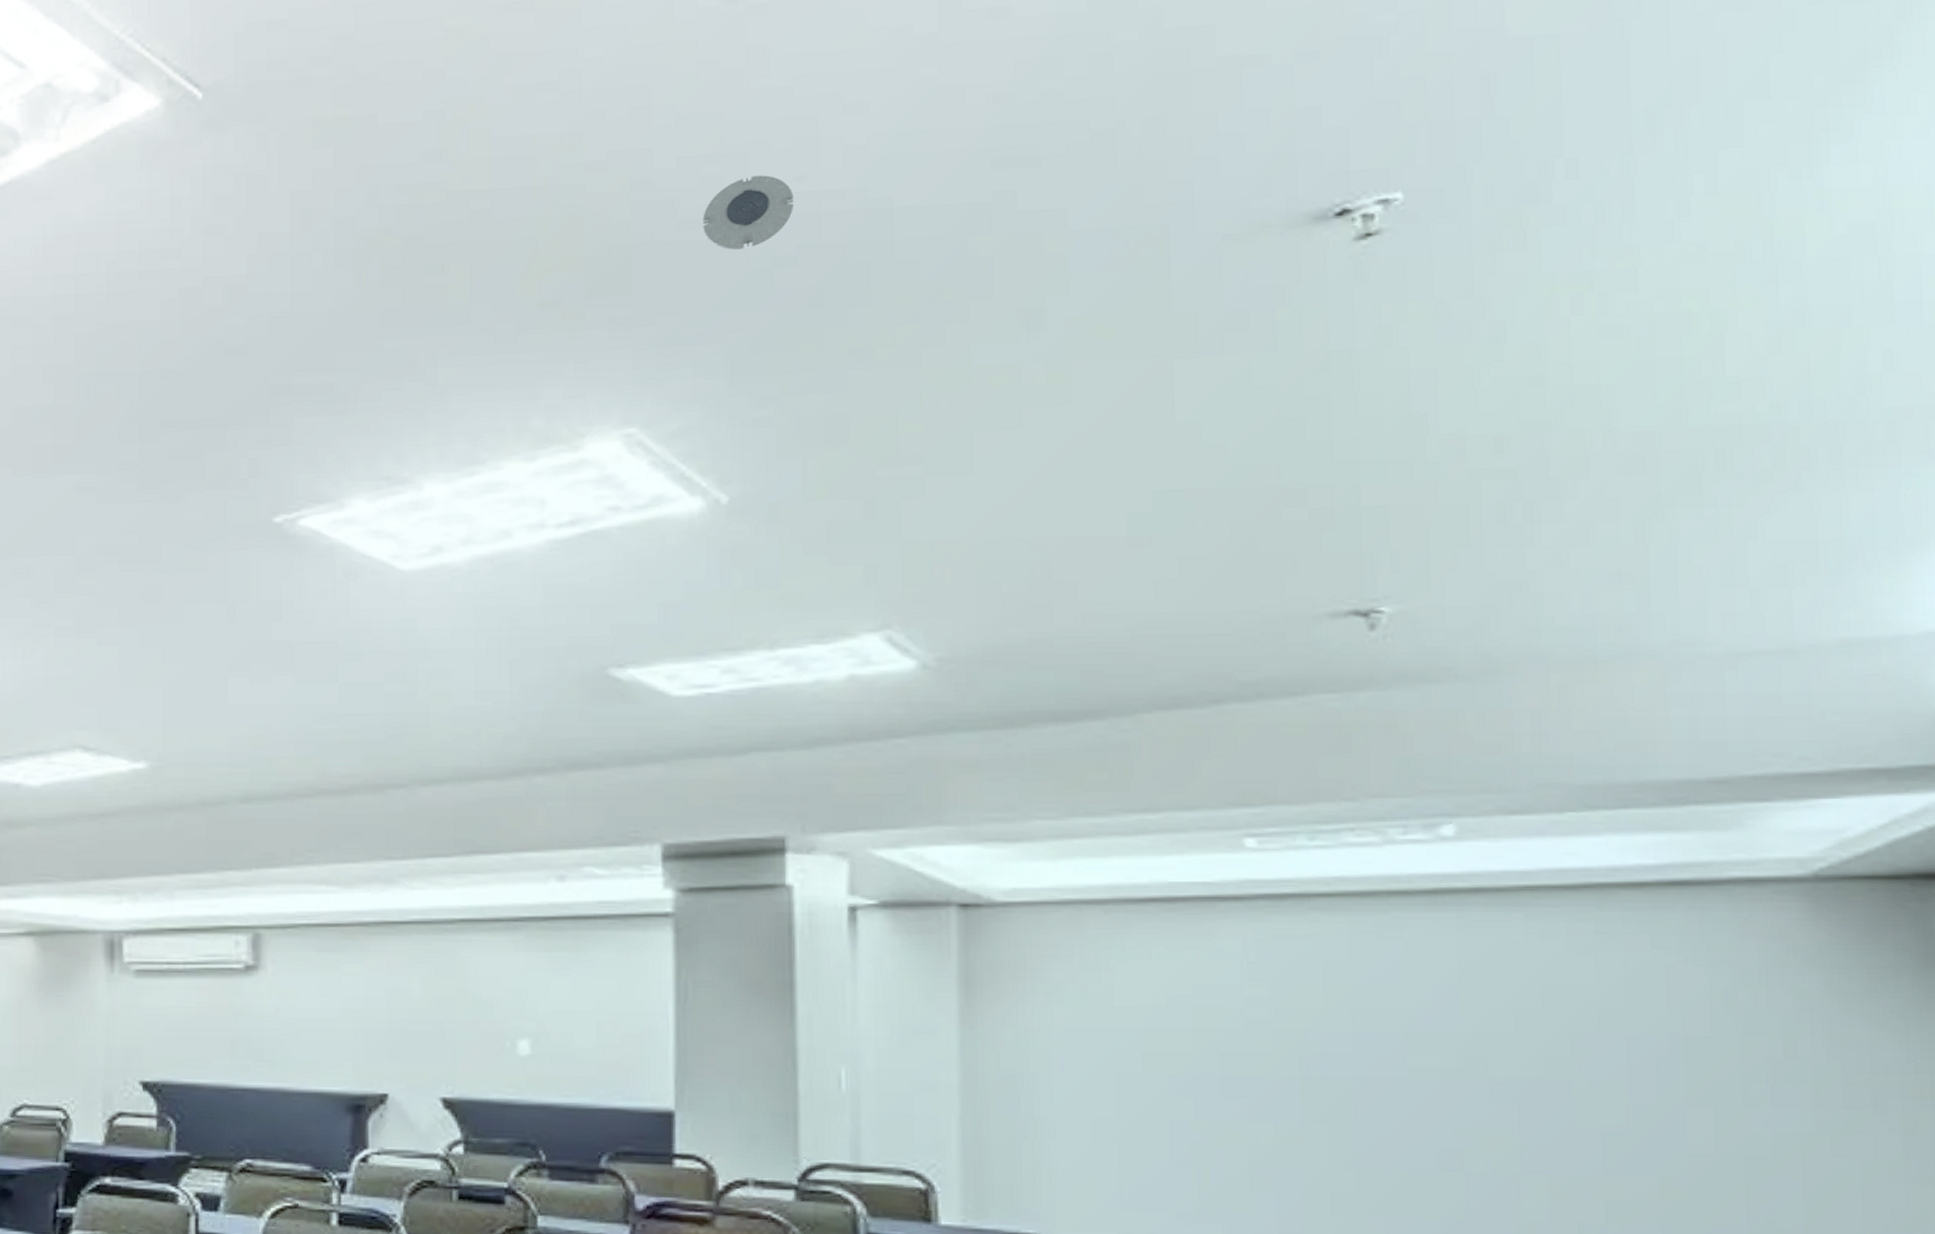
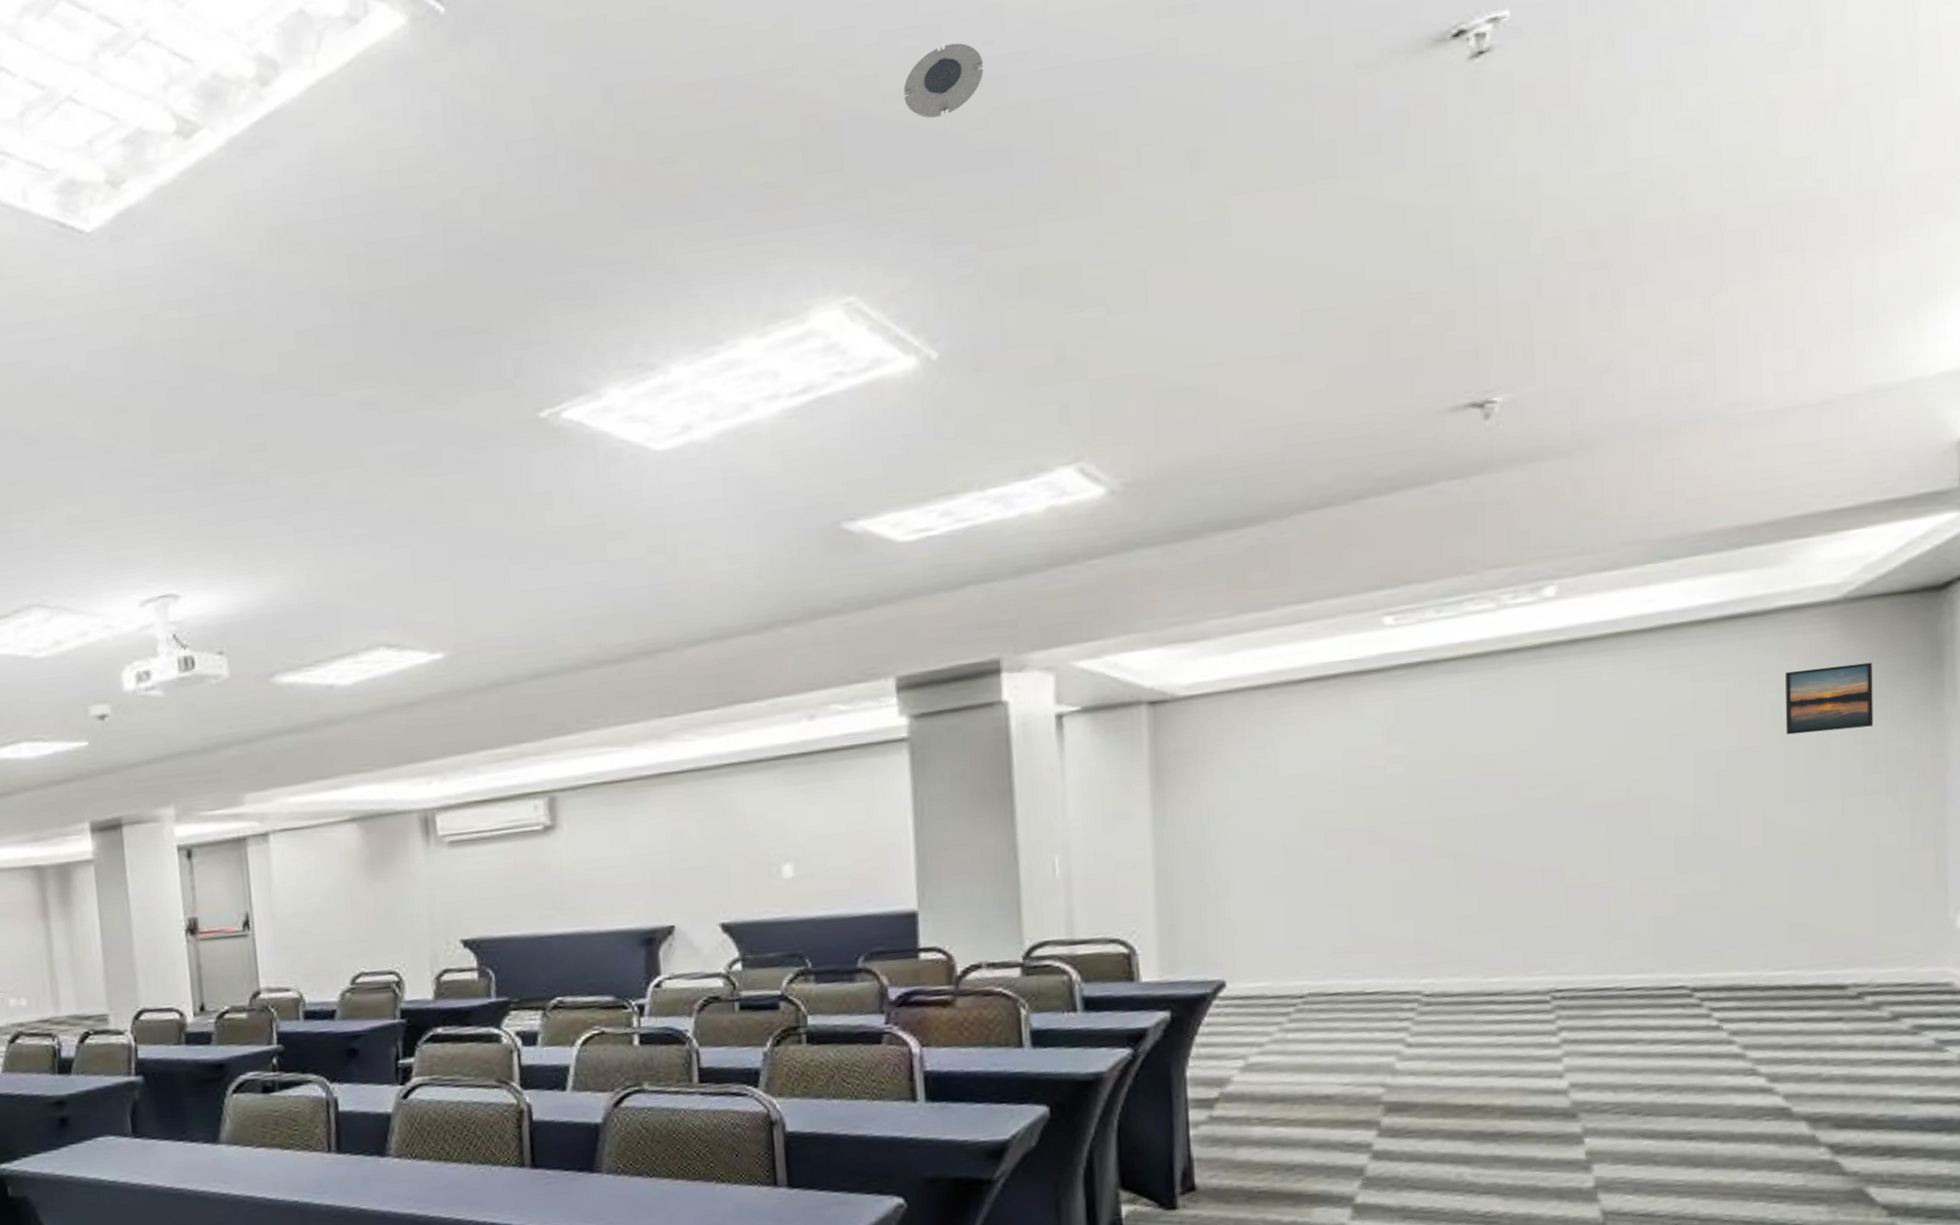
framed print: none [1740,953,1854,1028] -> present [1785,662,1874,735]

